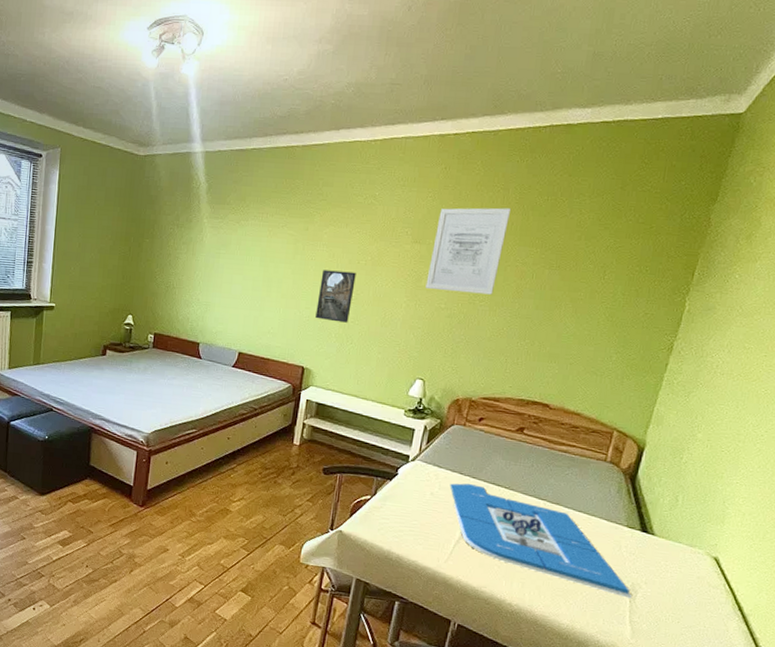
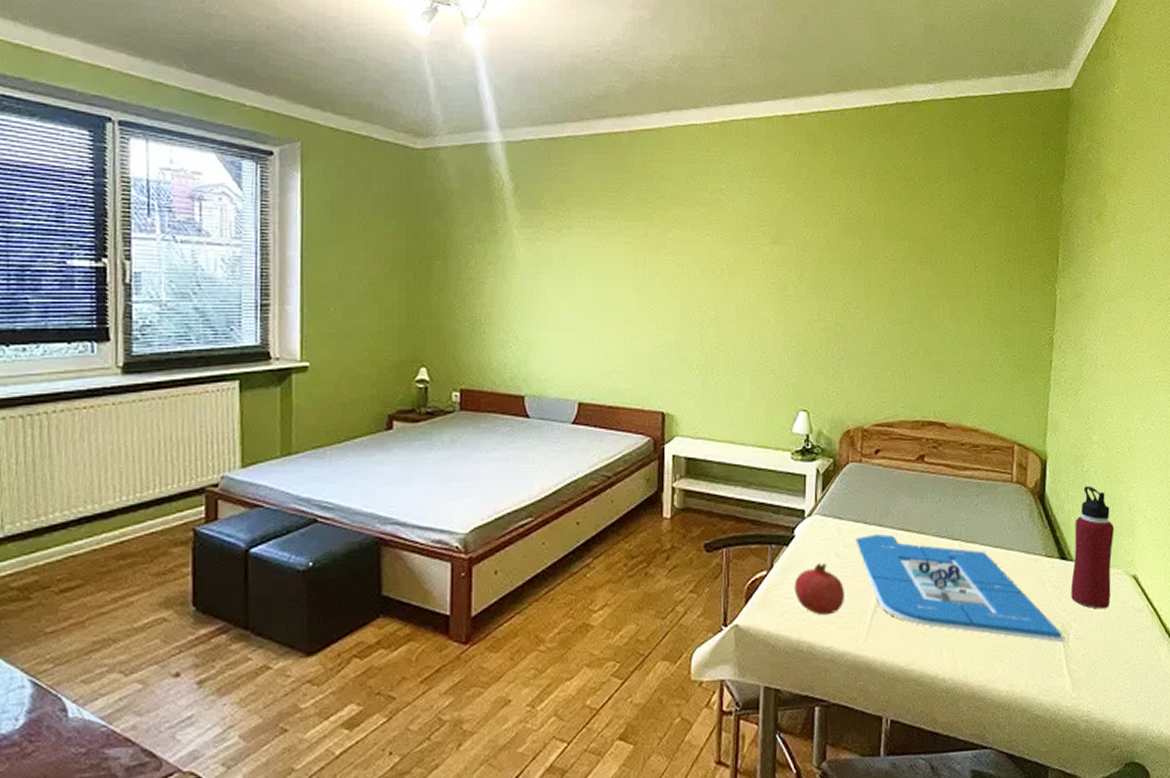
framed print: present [315,270,356,323] -> none [670,284,713,349]
fruit: none [391,496,434,538] -> present [794,562,845,616]
wall art: present [425,207,512,295] -> none [793,197,872,299]
water bottle: none [645,475,703,580] -> present [1070,485,1114,609]

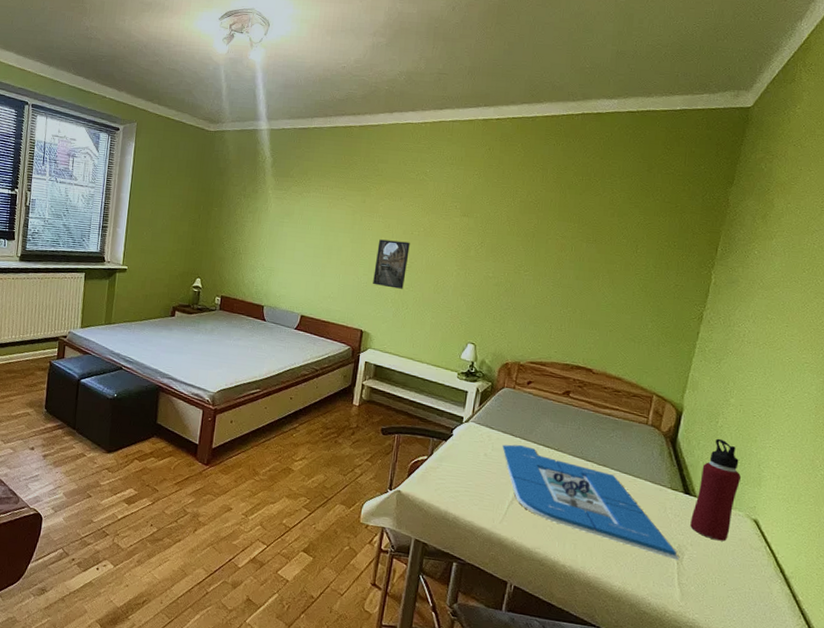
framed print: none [670,284,713,349] -> present [373,239,410,289]
fruit: present [794,562,845,616] -> none [447,457,488,498]

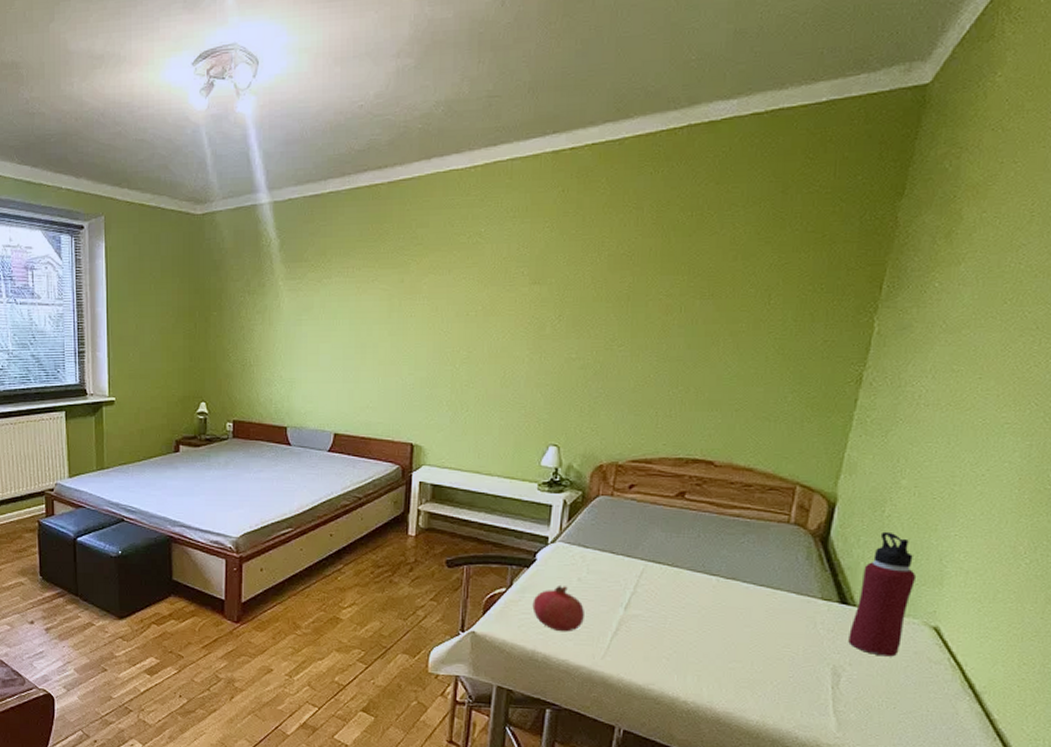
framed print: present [373,239,410,289] -> none [421,326,466,387]
fruit: none [447,457,488,498] -> present [532,584,584,632]
board game: present [502,444,679,561] -> none [600,564,834,684]

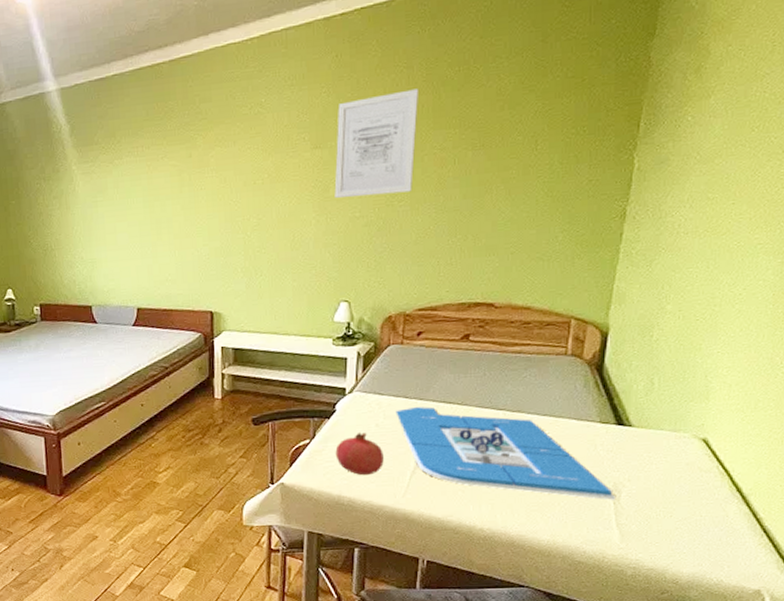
wall art: none [551,231,648,338] -> present [334,88,420,198]
board game: none [600,564,834,684] -> present [395,406,615,500]
water bottle: present [848,531,915,657] -> none [626,354,684,470]

